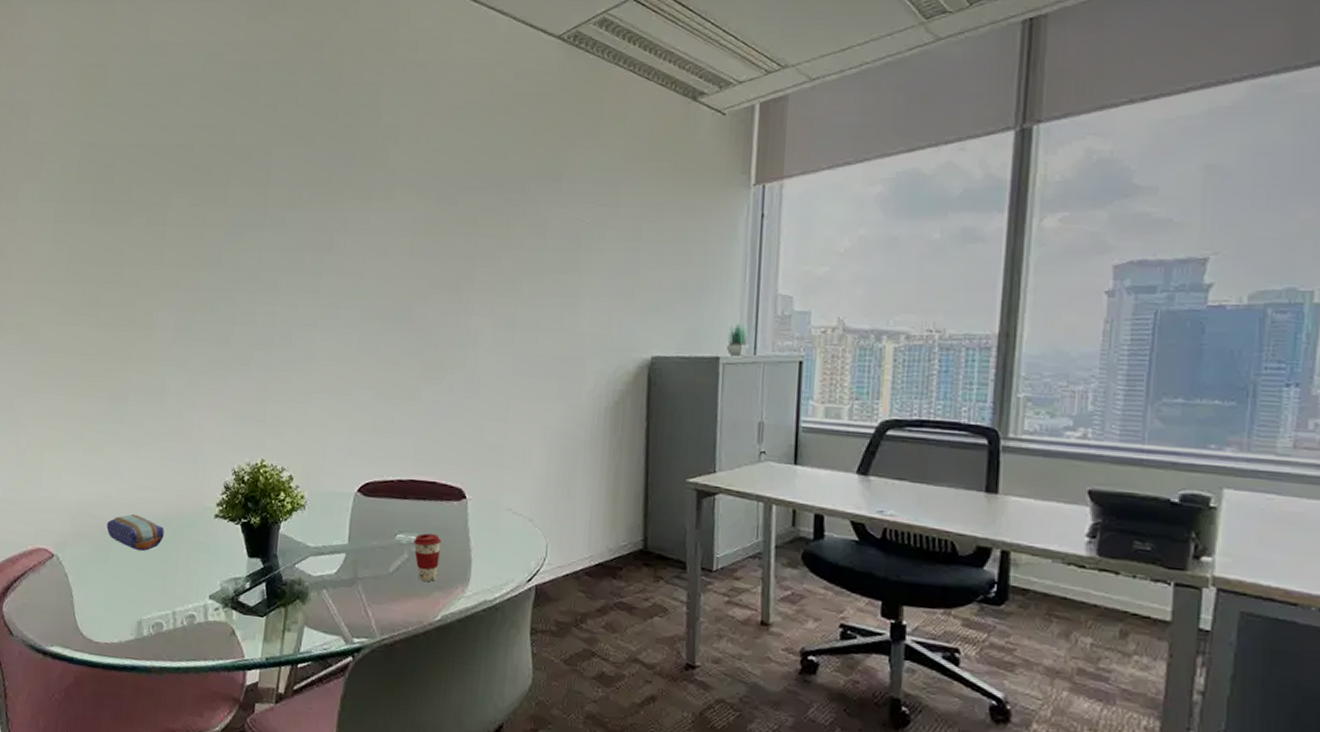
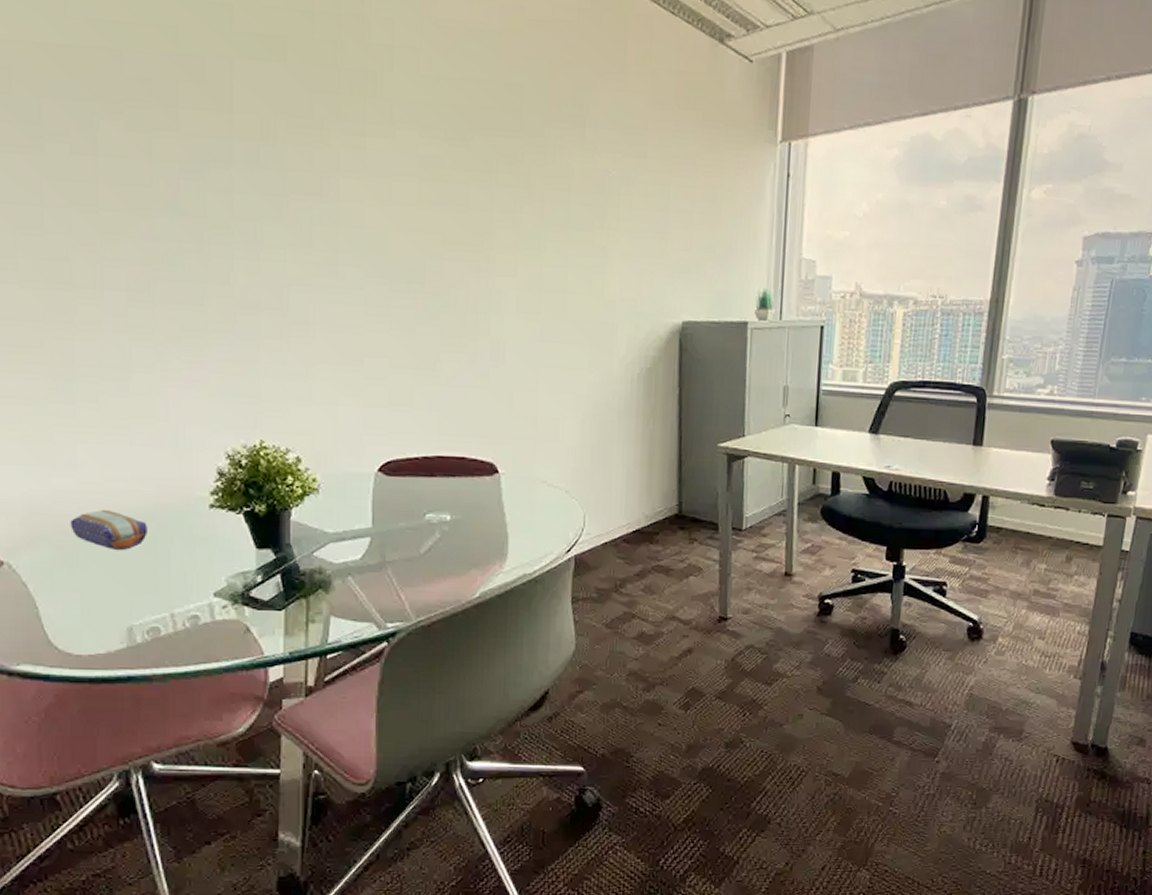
coffee cup: present [414,533,441,582] -> none [445,511,475,560]

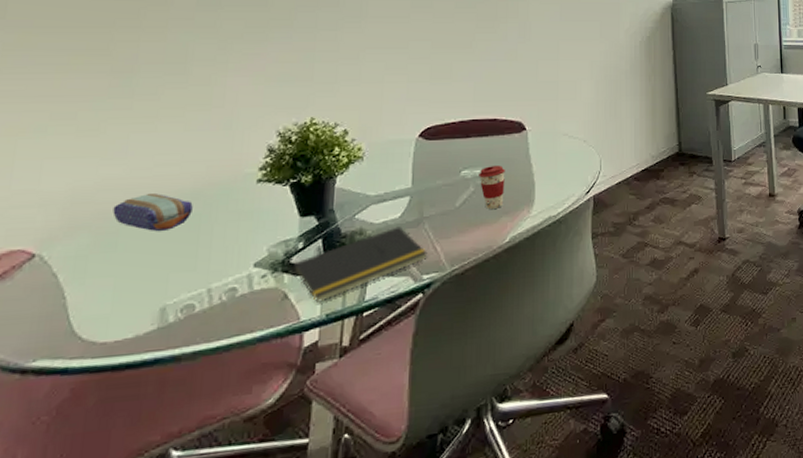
notepad: none [252,569,391,639] -> present [292,226,428,302]
coffee cup: none [445,511,475,560] -> present [479,166,505,209]

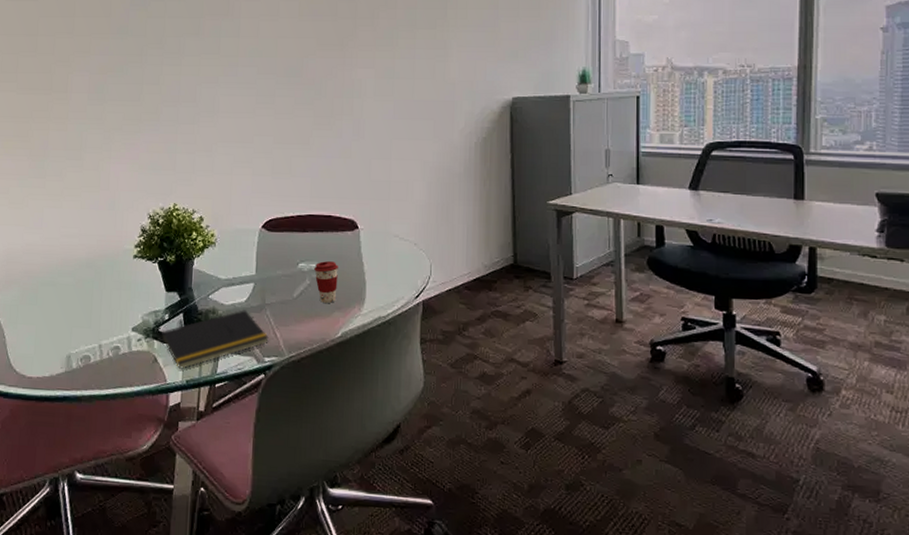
pencil case: present [113,193,193,232] -> none [34,260,88,292]

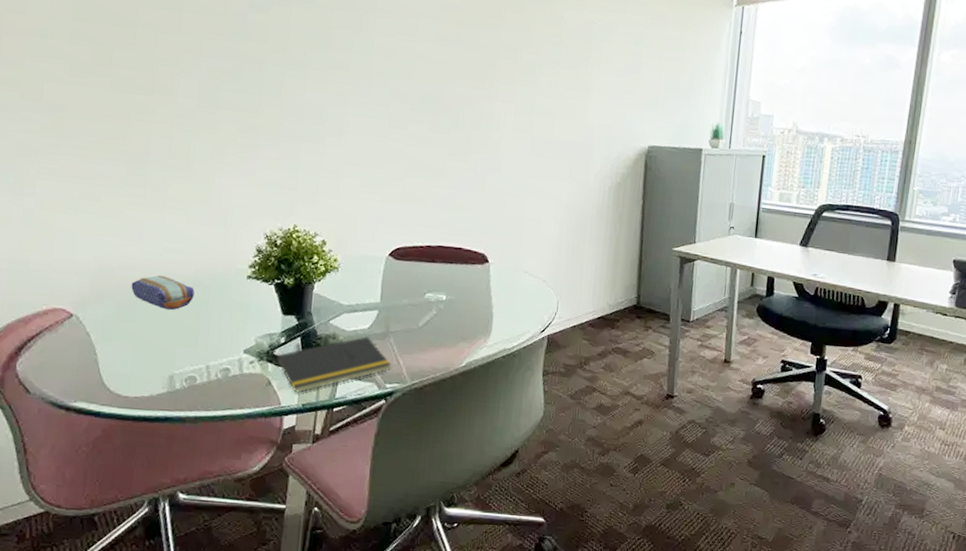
pencil case: none [34,260,88,292] -> present [131,275,195,311]
coffee cup: present [314,261,338,303] -> none [441,292,466,334]

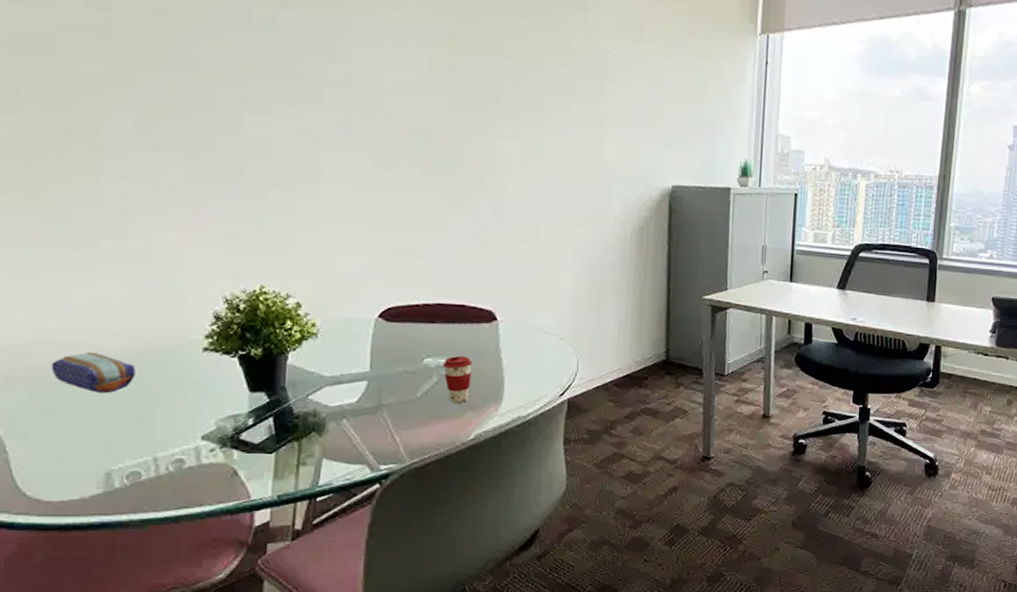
notepad: present [275,336,391,393] -> none [241,412,386,482]
coffee cup: none [441,292,466,334] -> present [443,356,472,403]

